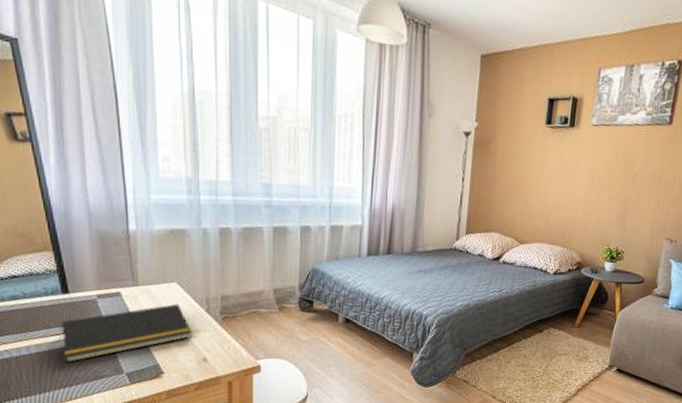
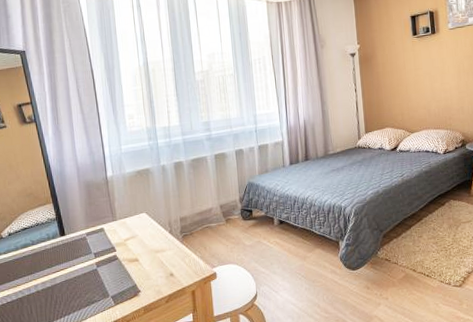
notepad: present [59,303,193,363] -> none [59,230,161,295]

